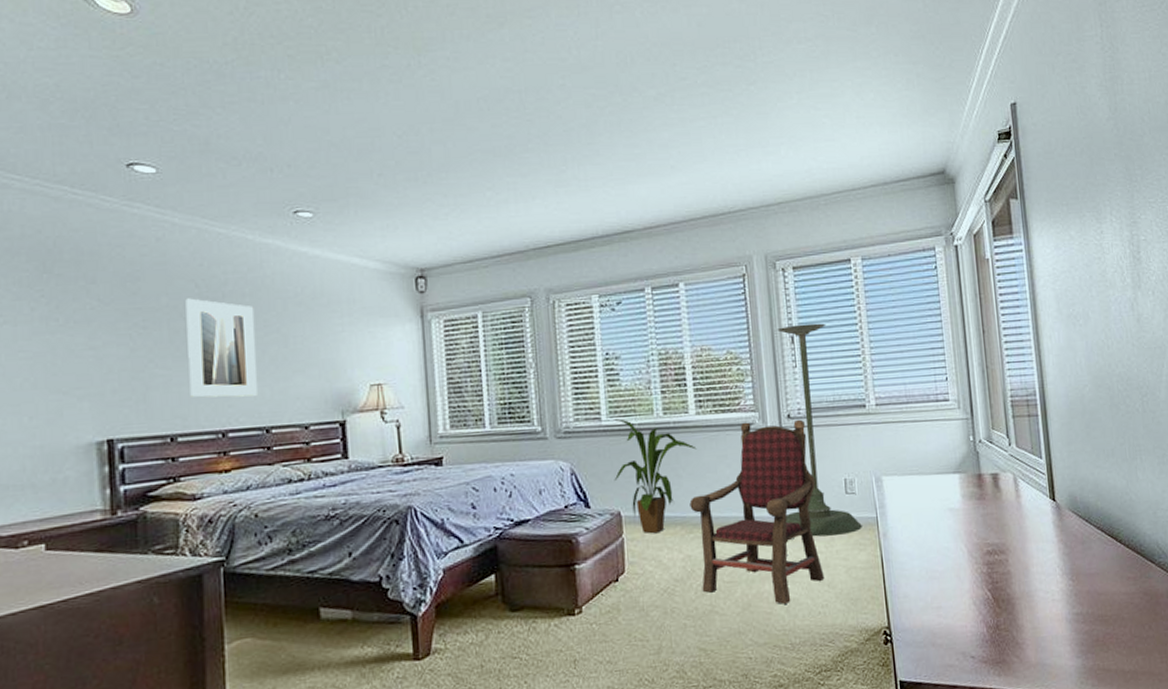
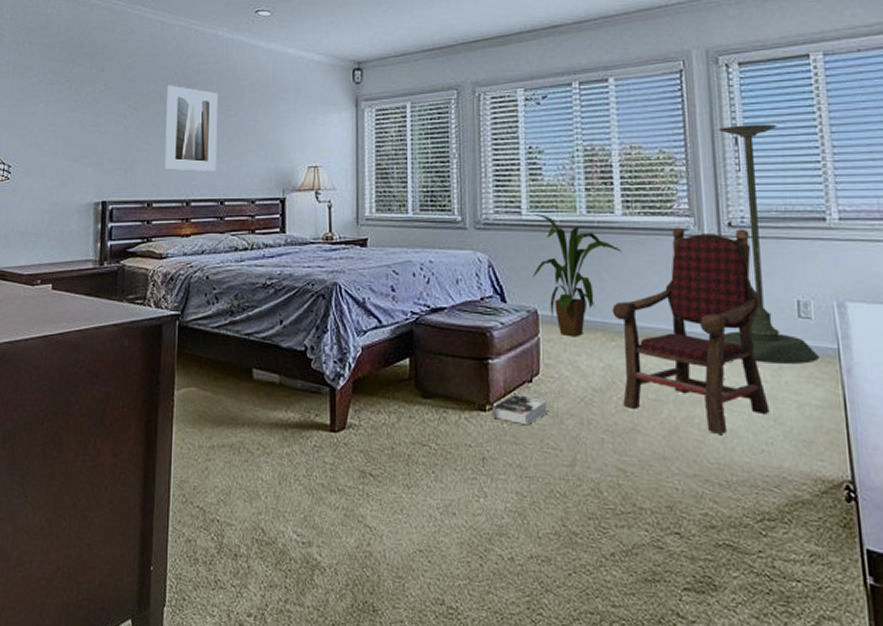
book: none [580,595,634,623] -> present [491,395,547,426]

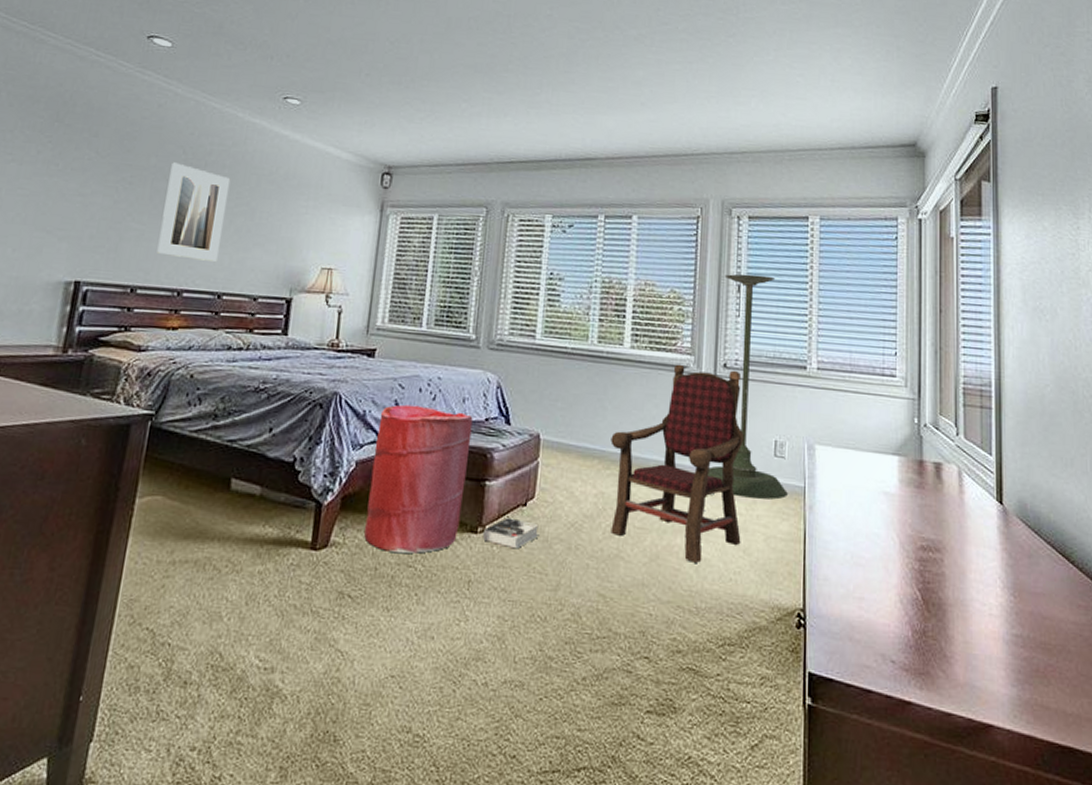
laundry hamper: none [377,290,469,434] -> present [364,404,473,554]
house plant: present [532,214,622,337] -> none [538,339,626,463]

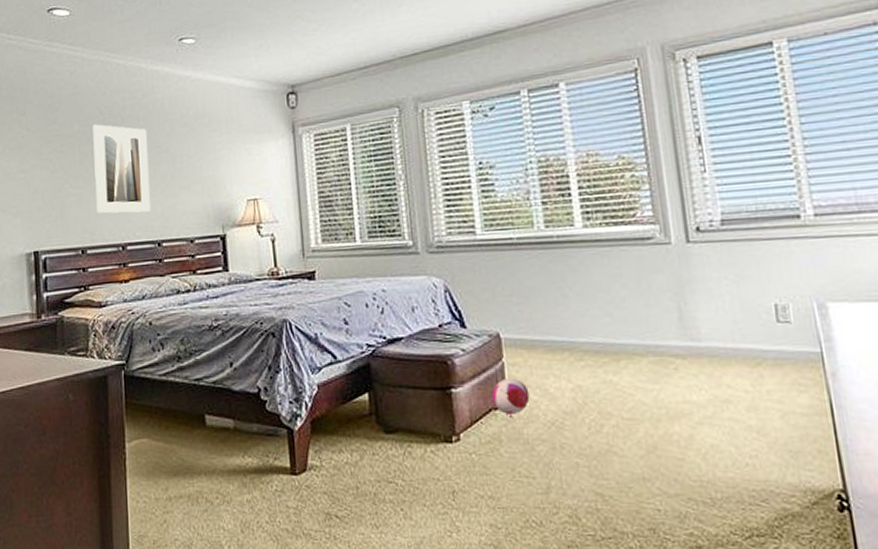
laundry hamper: present [364,404,473,554] -> none [332,321,433,471]
book: present [482,518,539,549] -> none [458,423,517,455]
plush toy: none [521,477,557,515] -> present [491,377,530,417]
armchair: present [610,364,744,563] -> none [578,232,752,450]
plant stand: present [708,274,788,500] -> none [679,119,802,373]

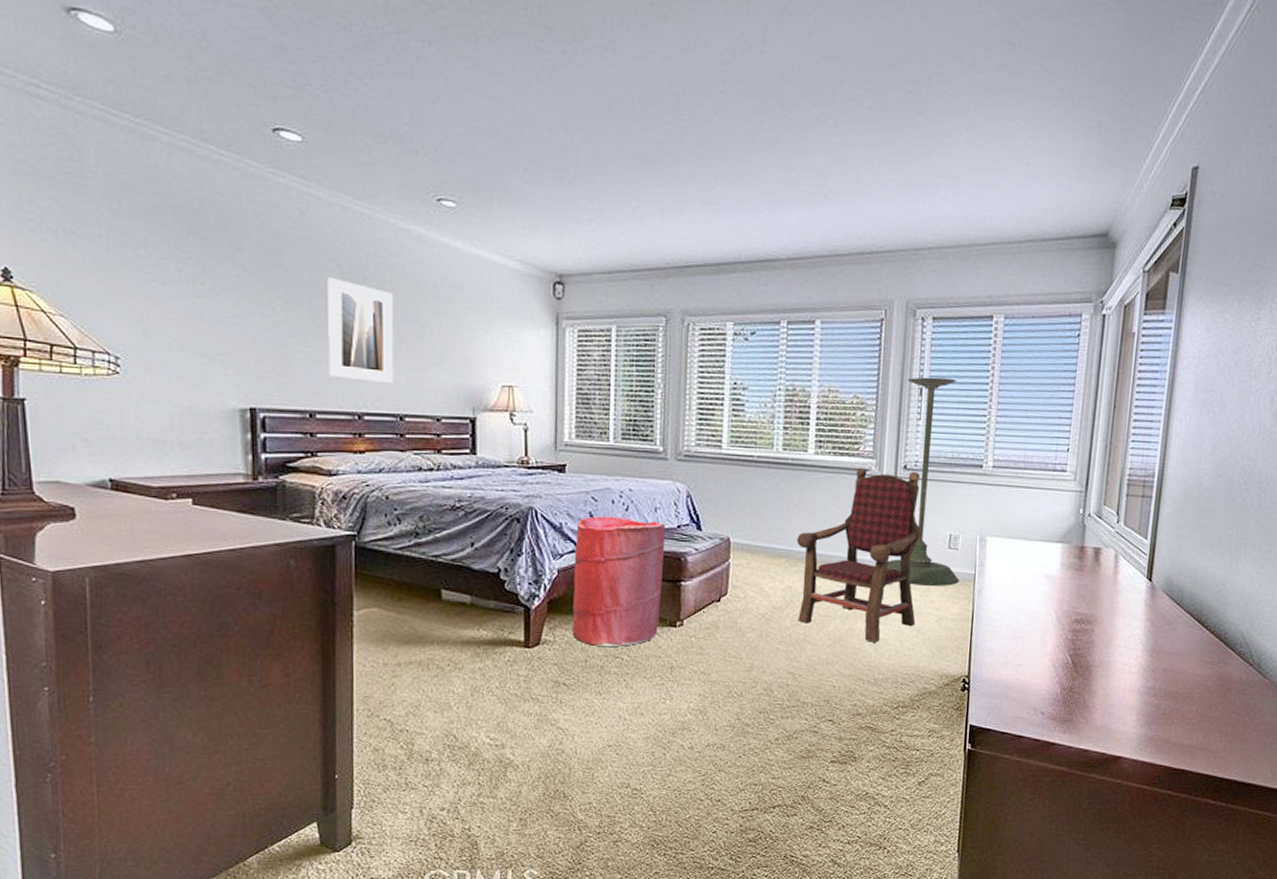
laundry hamper: none [332,321,433,471] -> present [572,516,666,647]
plush toy: present [491,377,530,417] -> none [715,576,748,609]
armchair: none [578,232,752,450] -> present [797,467,921,642]
plant stand: none [679,119,802,373] -> present [887,377,959,586]

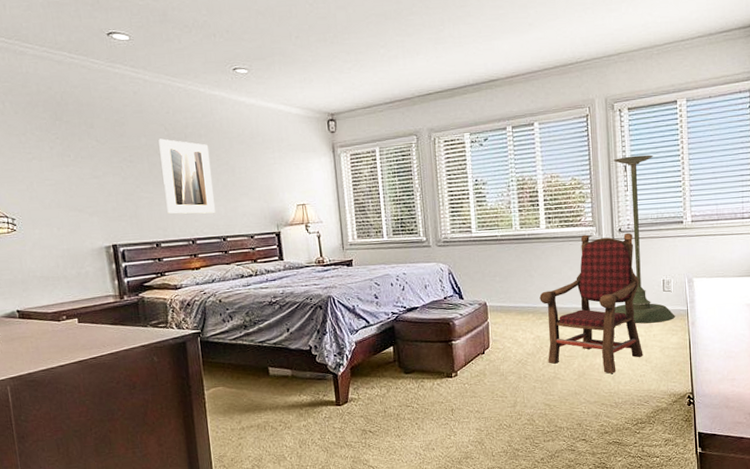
laundry hamper: present [572,516,666,647] -> none [365,296,439,400]

